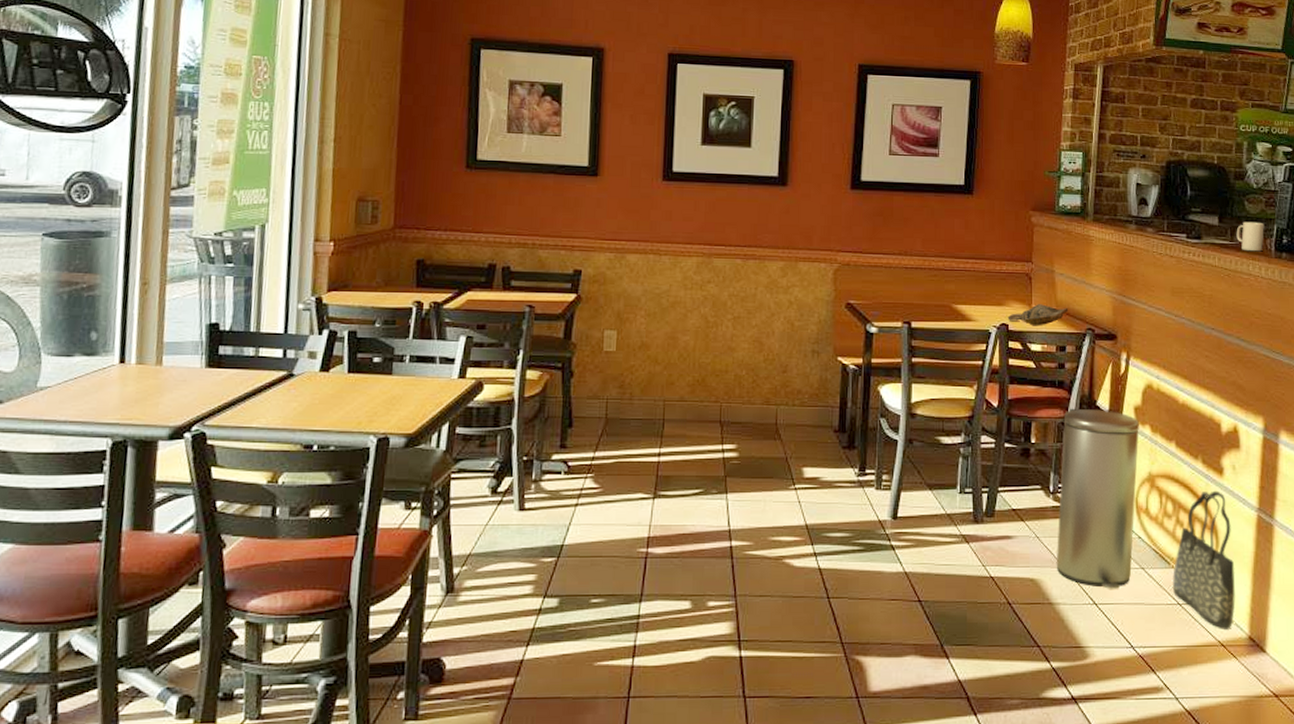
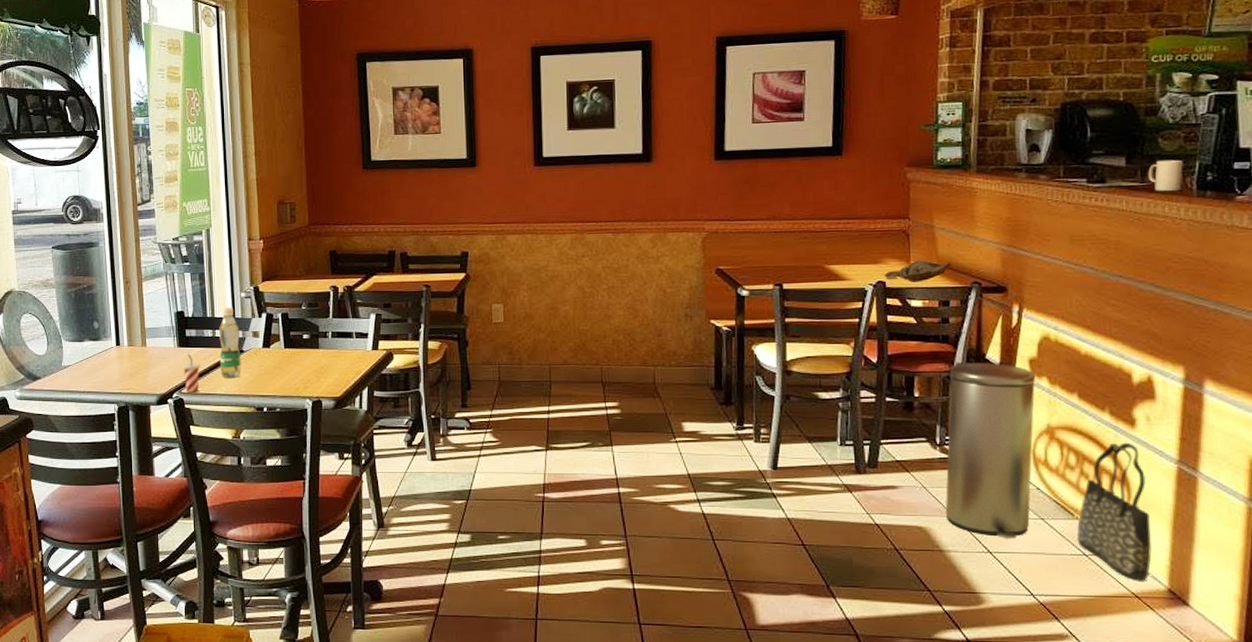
beverage cup: none [208,376,235,425] -> present [182,354,201,392]
bottle: none [260,320,292,407] -> present [219,307,241,378]

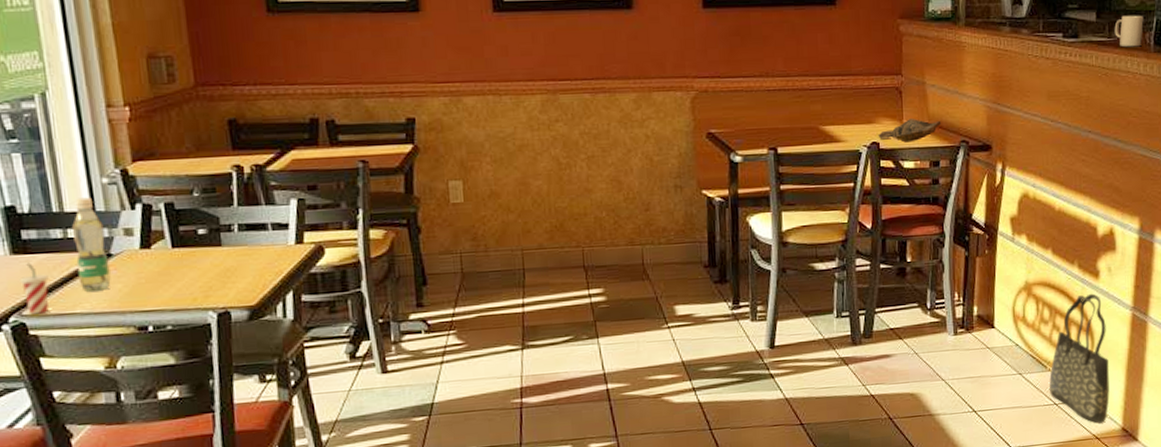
pedal bin: present [945,362,1035,538] -> none [935,222,1016,397]

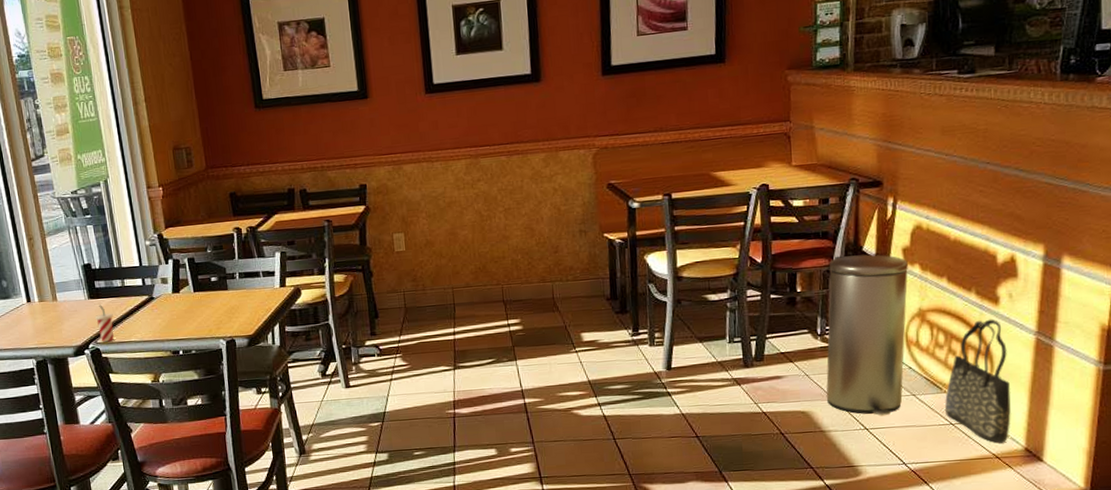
bottle: present [72,197,111,292] -> none [127,256,154,325]
paper bag: present [878,119,942,142] -> none [767,160,831,182]
pedal bin: none [935,222,1016,397] -> present [826,254,908,416]
cup: present [1114,15,1144,48] -> none [1015,45,1048,78]

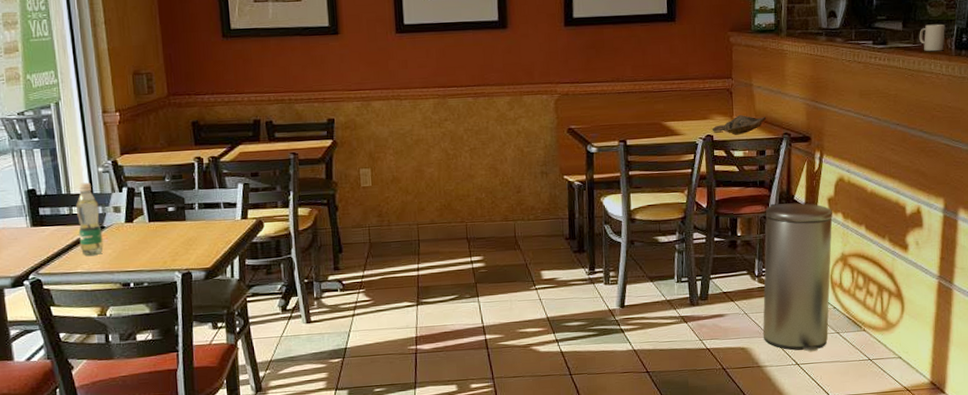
beverage cup: present [94,304,114,342] -> none [37,233,58,273]
bottle: none [127,256,154,325] -> present [76,182,104,256]
paper bag: none [767,160,831,182] -> present [712,115,767,134]
tote bag: present [944,319,1011,443] -> none [863,264,919,376]
cup: none [1015,45,1048,78] -> present [919,24,945,52]

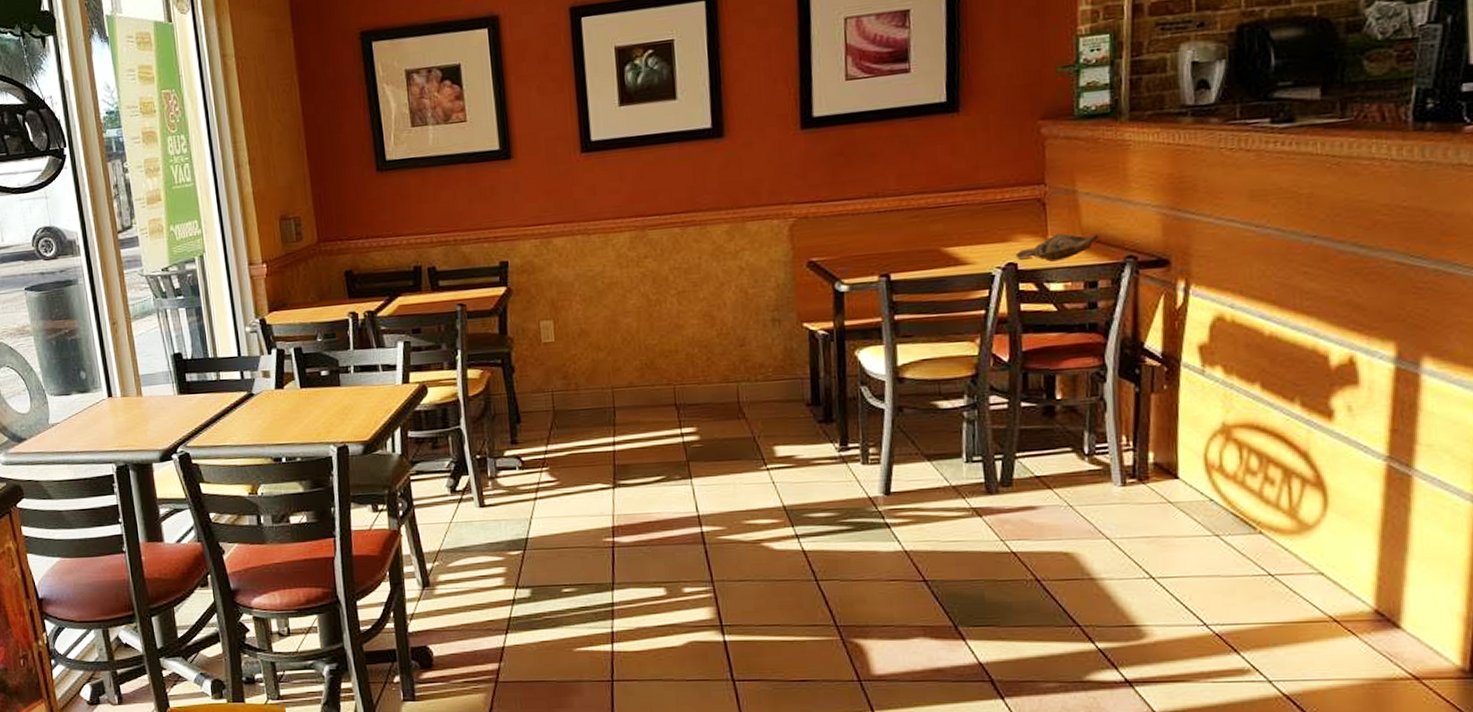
bottle: present [76,182,104,256] -> none [223,344,253,426]
pedal bin: present [762,202,833,352] -> none [1096,352,1207,561]
cup: present [919,24,945,52] -> none [1349,85,1396,128]

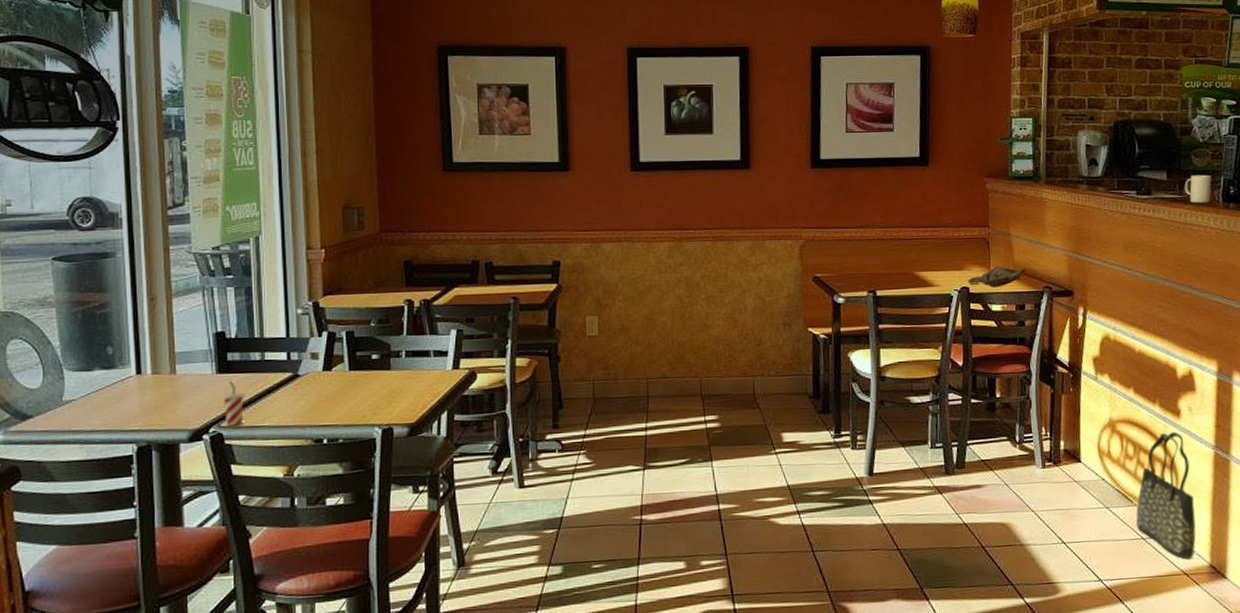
beverage cup: none [184,401,206,446] -> present [221,381,245,426]
tote bag: none [1259,438,1354,601] -> present [1135,431,1196,558]
cup: none [1349,85,1396,128] -> present [1184,175,1212,204]

